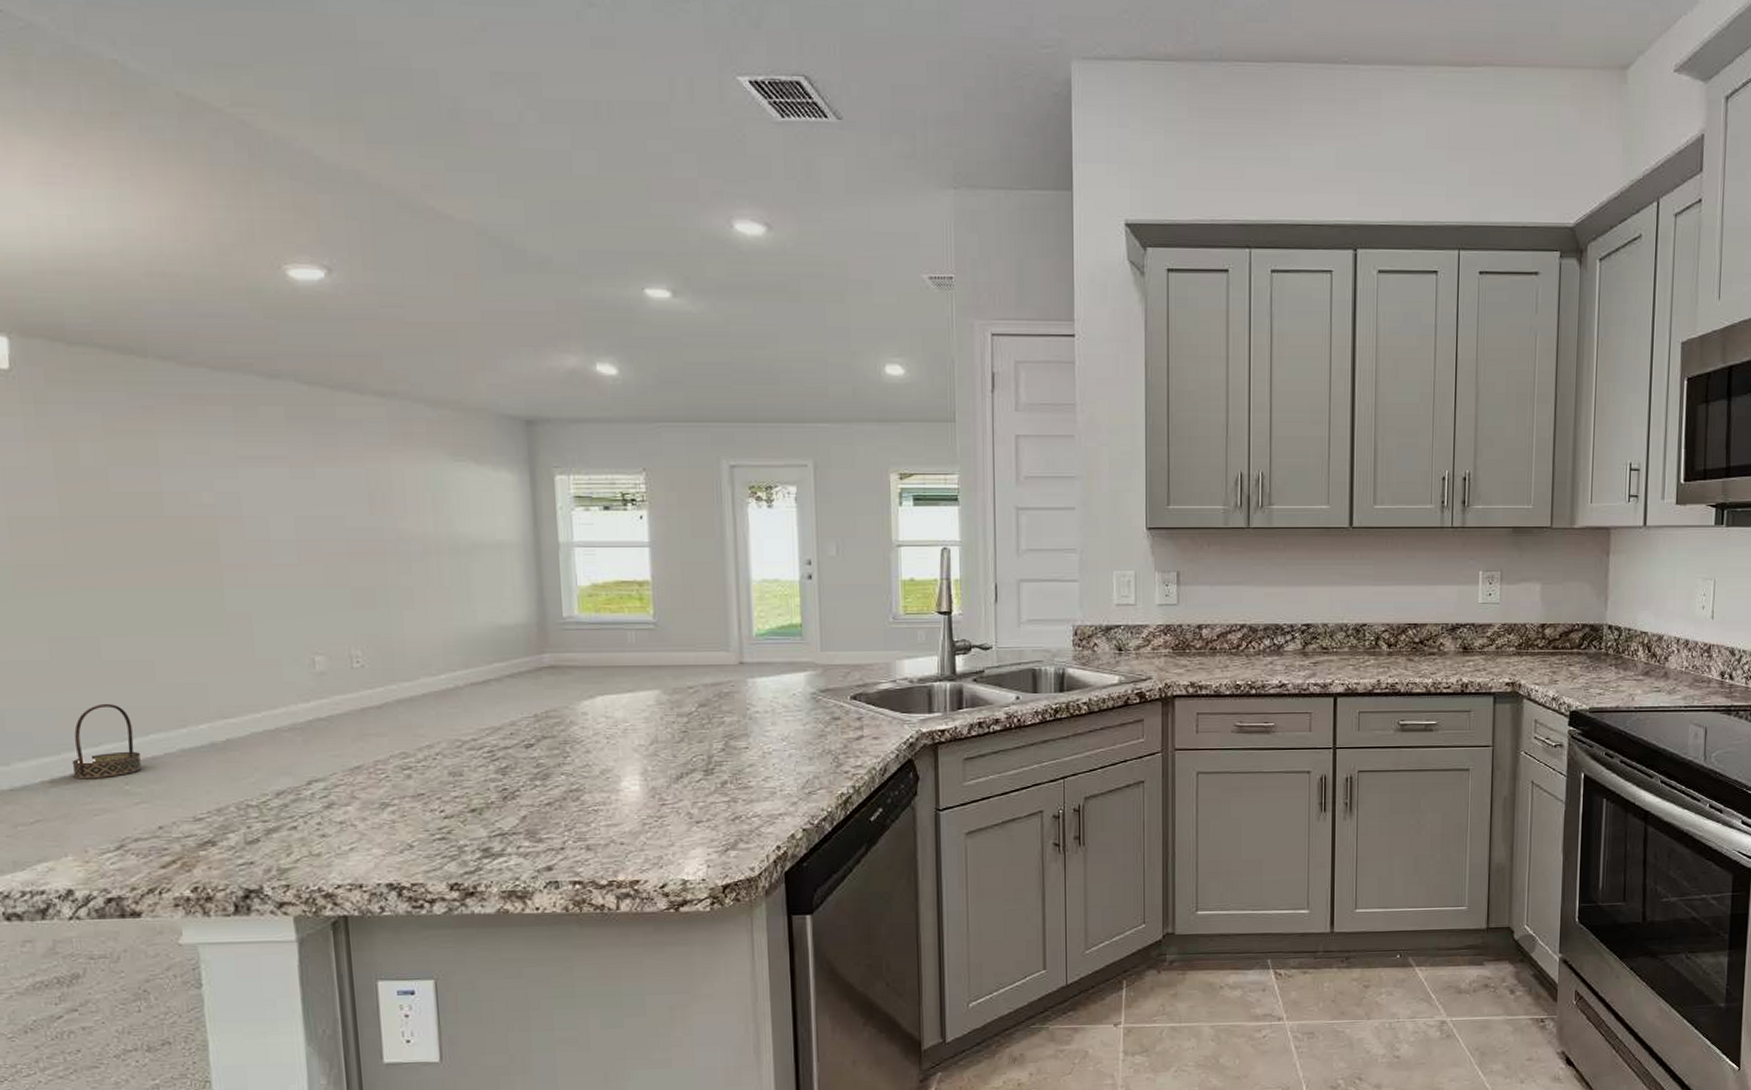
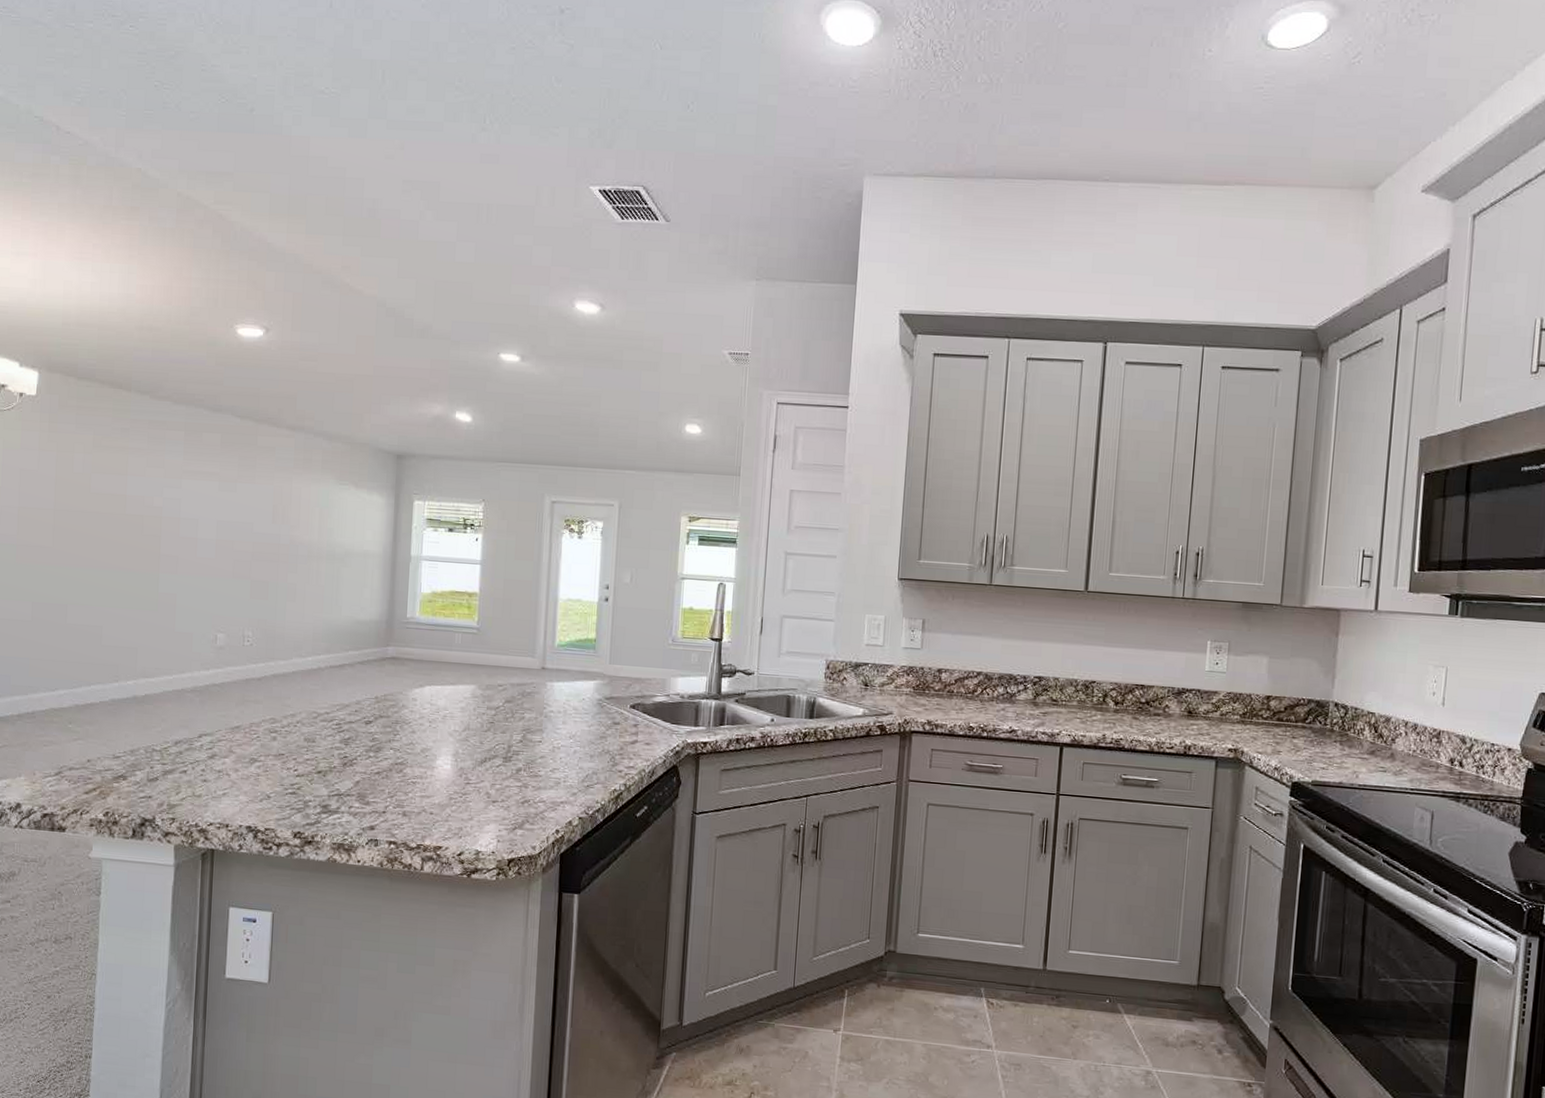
basket: present [72,703,141,780] -> none [34,657,84,717]

